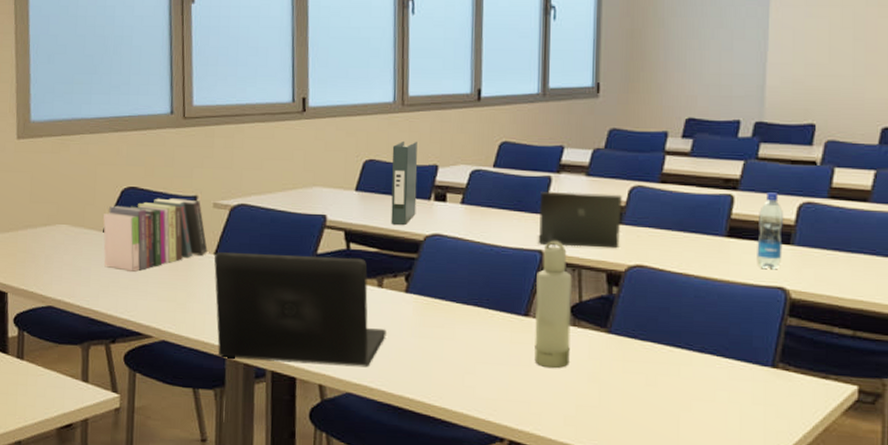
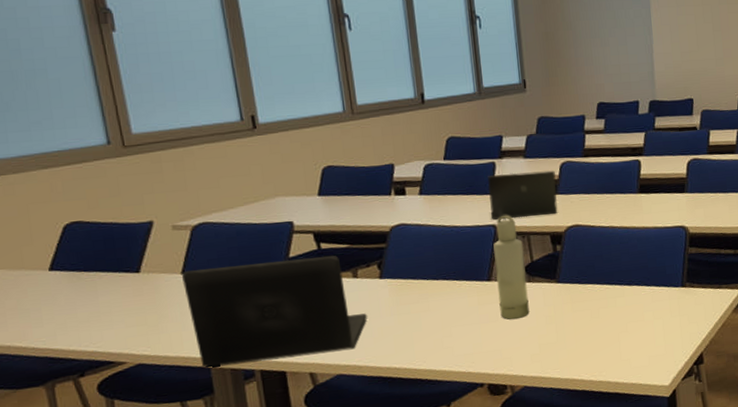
books: present [103,197,208,272] -> none [46,224,174,305]
binder: present [391,140,418,225] -> none [348,145,380,221]
bottle: present [757,192,784,270] -> none [660,154,680,214]

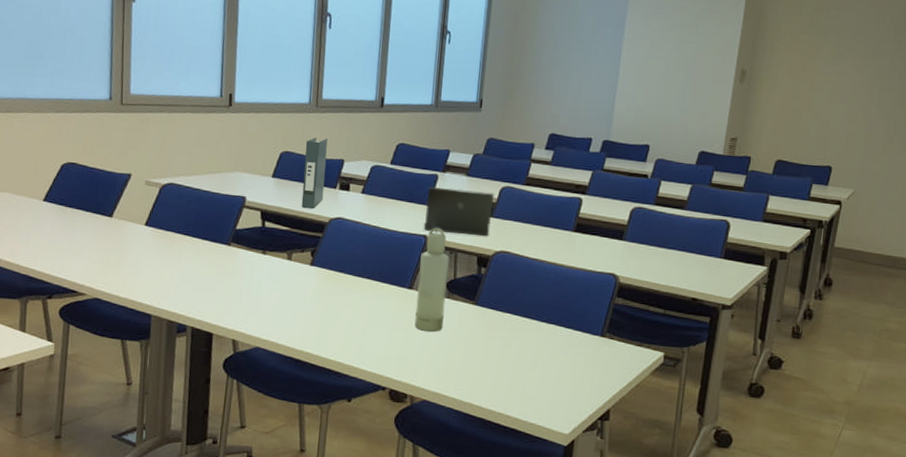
laptop: present [181,255,367,368] -> none [144,224,293,326]
binder: none [348,145,380,221] -> present [301,137,328,208]

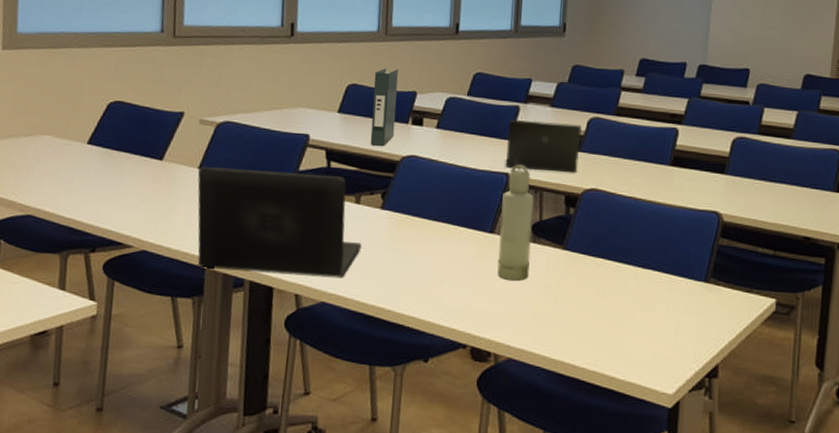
laptop: none [144,224,293,326] -> present [197,167,362,277]

